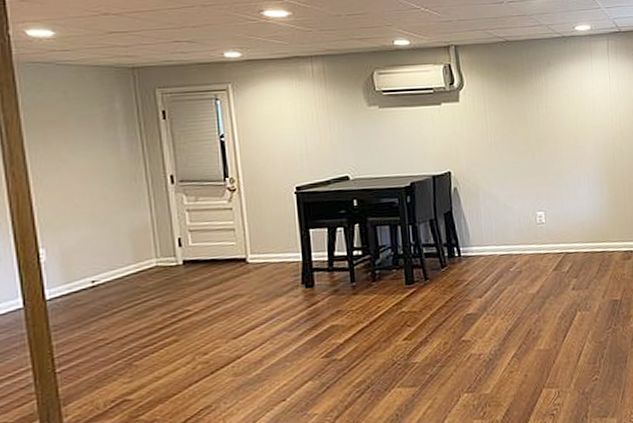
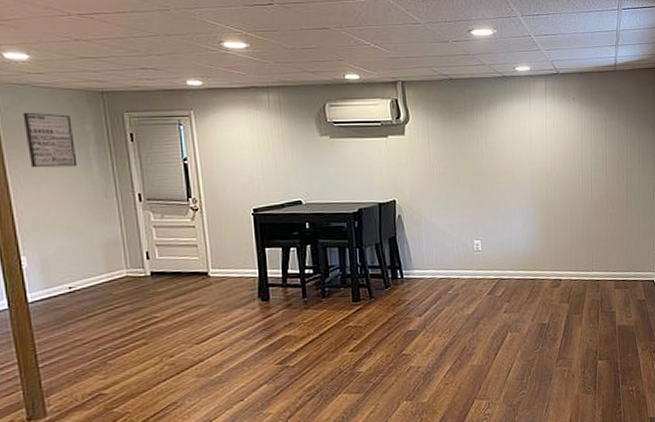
wall art: none [45,92,104,152] -> present [22,112,78,168]

